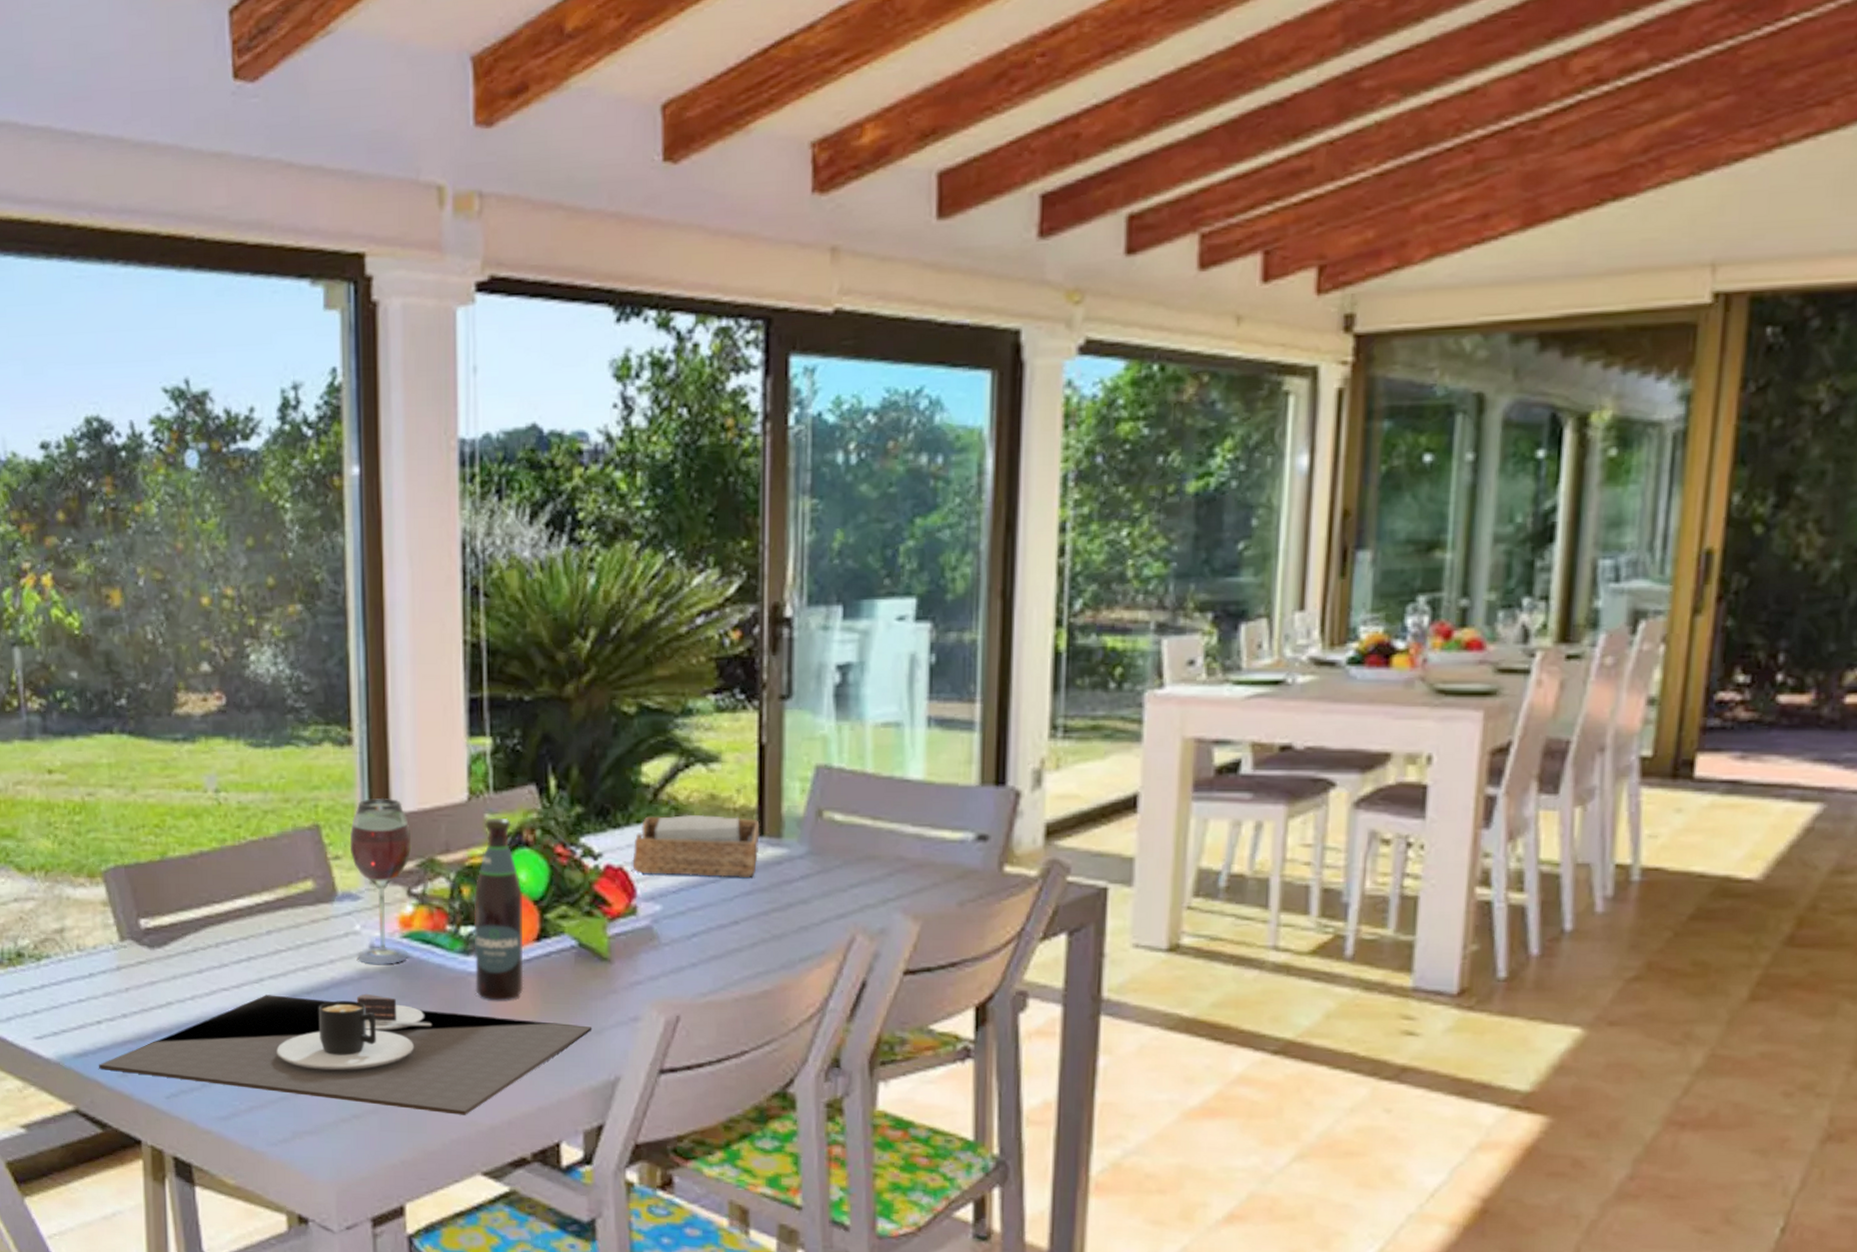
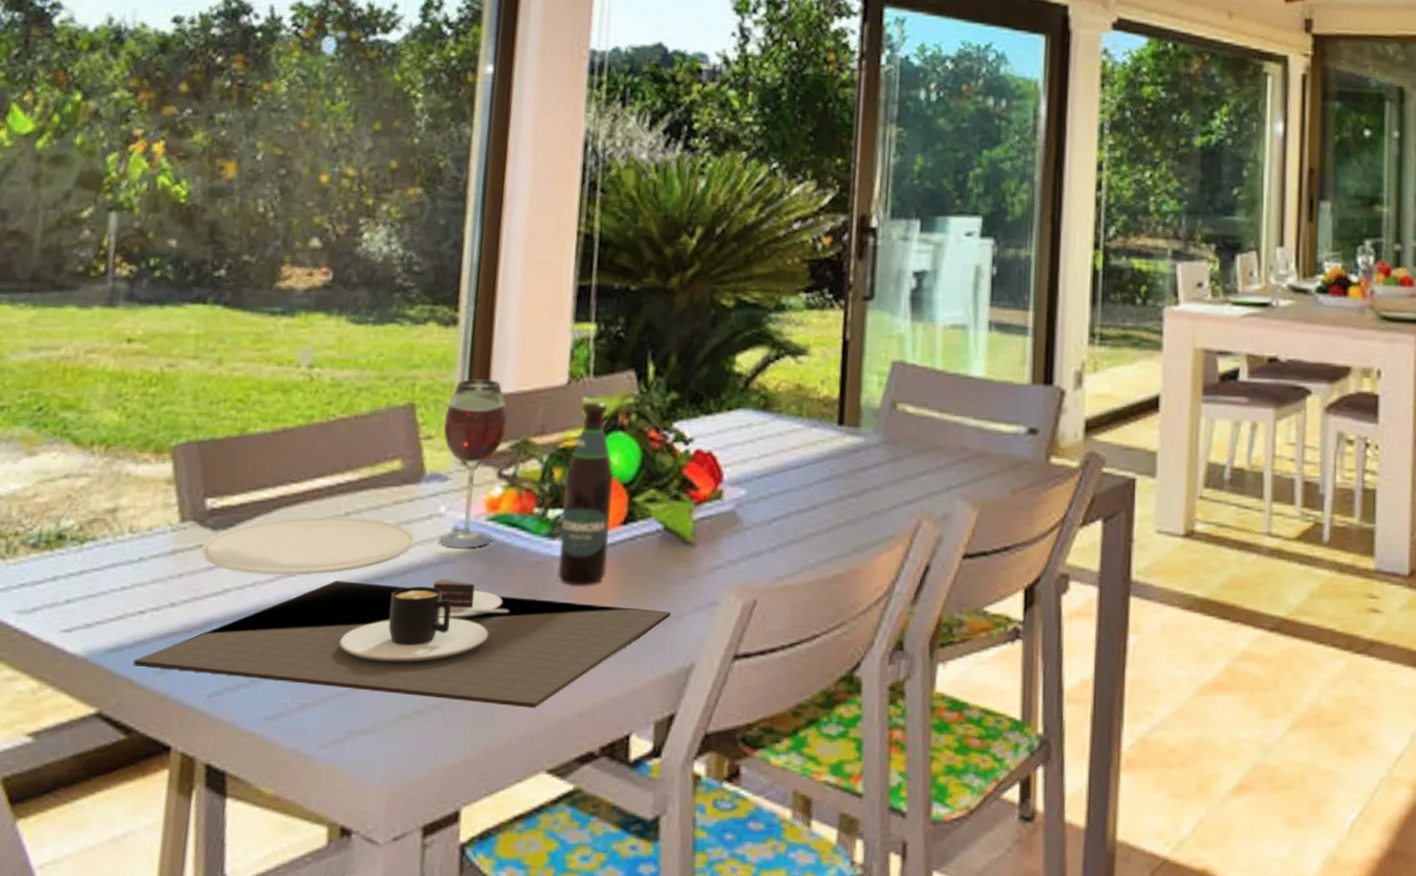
plate: none [141,935,335,991] -> present [200,516,415,576]
napkin holder: present [632,814,761,879] -> none [721,403,841,465]

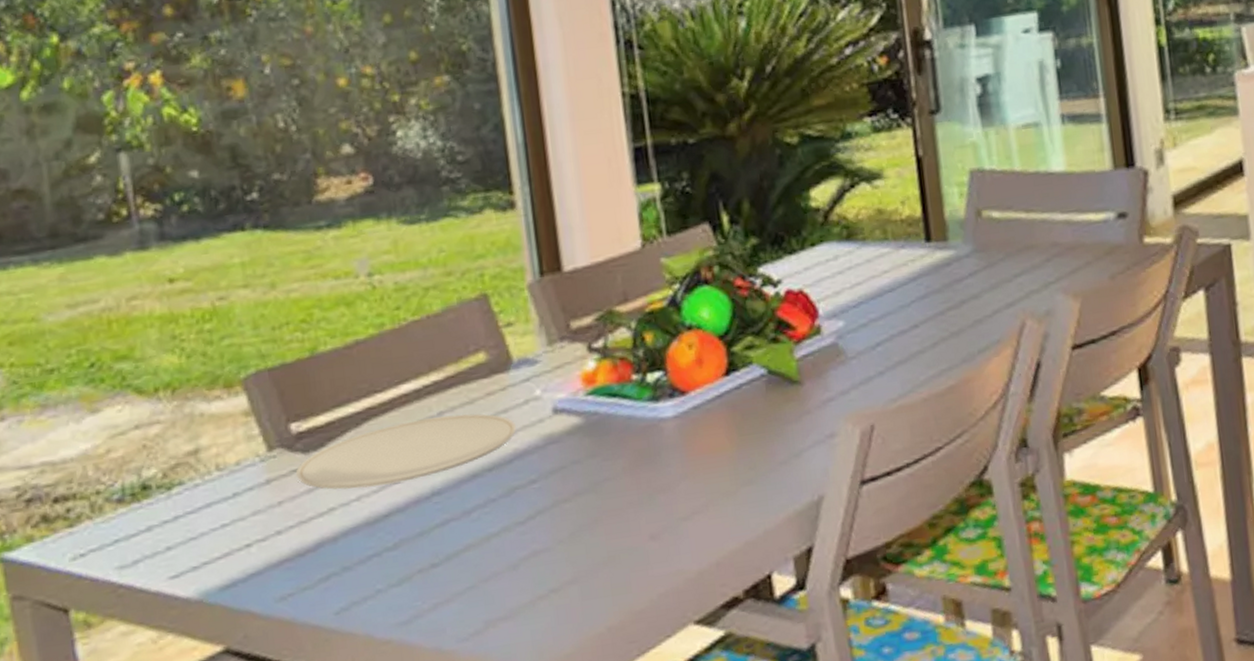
place setting: present [134,578,671,708] -> none [251,451,791,598]
wineglass: present [439,378,507,548] -> none [521,256,595,428]
bottle: present [557,401,614,585] -> none [657,259,718,442]

